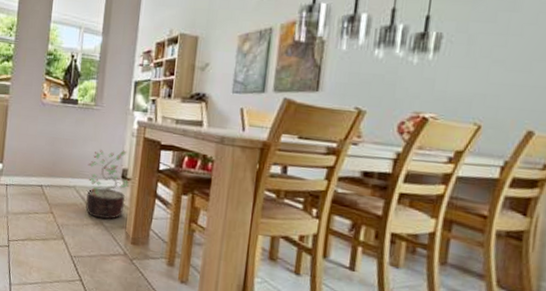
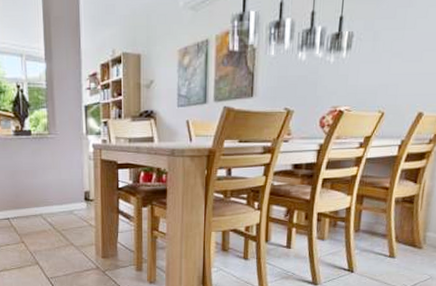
decorative plant: present [85,150,130,220] -> none [50,174,93,240]

